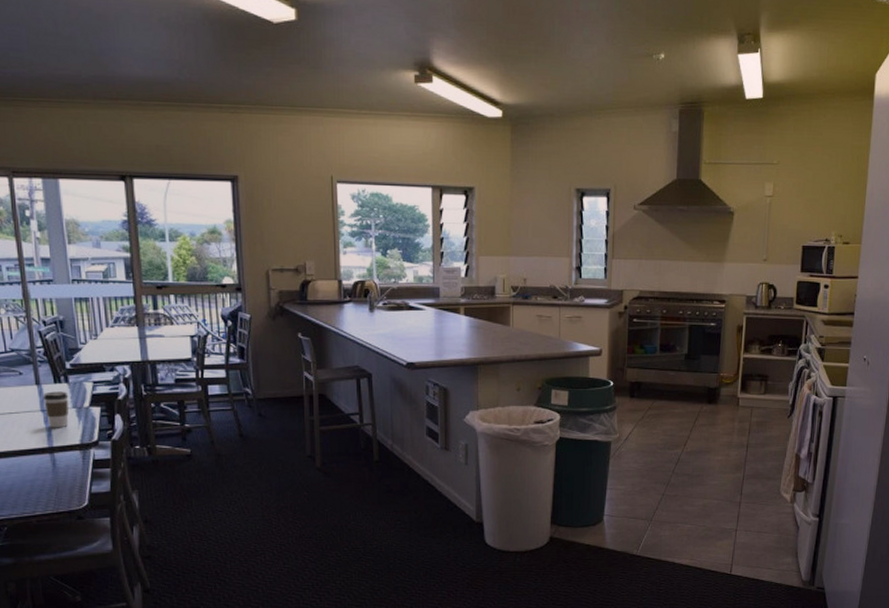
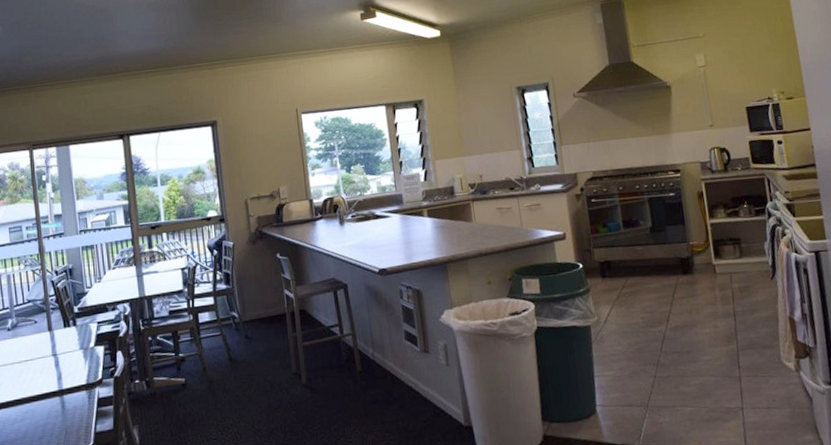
coffee cup: present [42,391,69,428] -> none [54,334,77,371]

